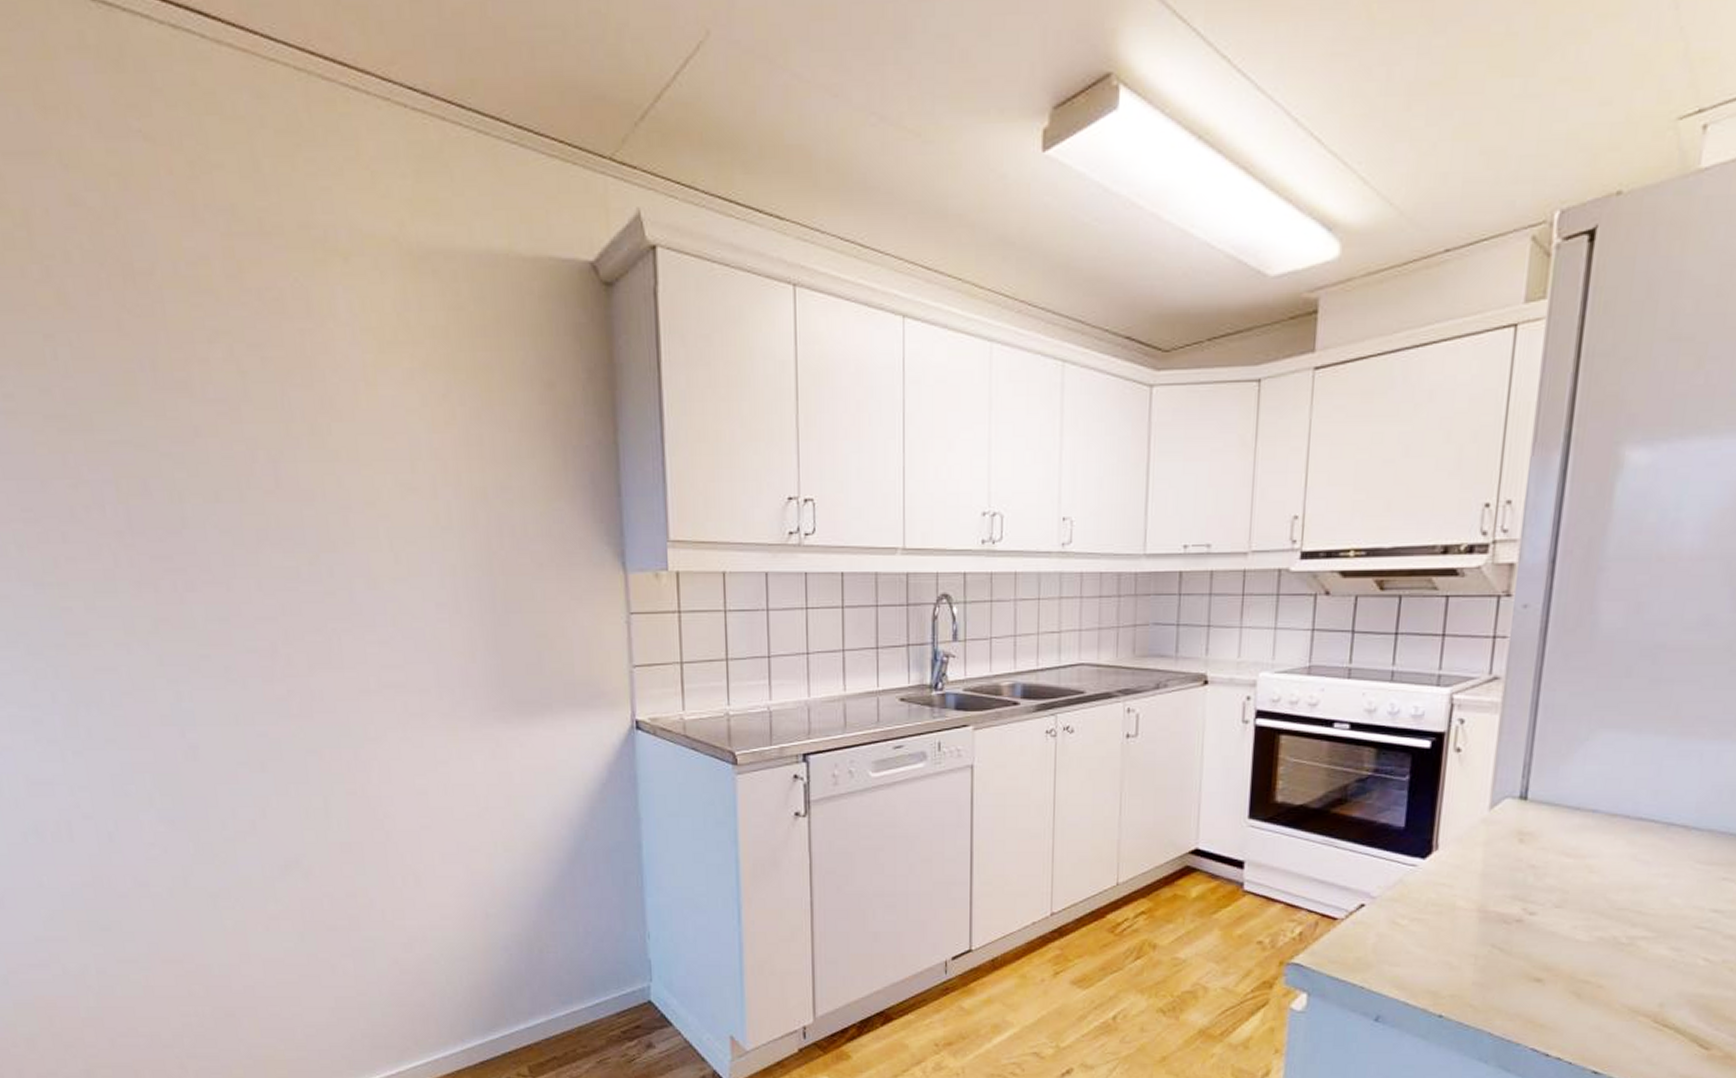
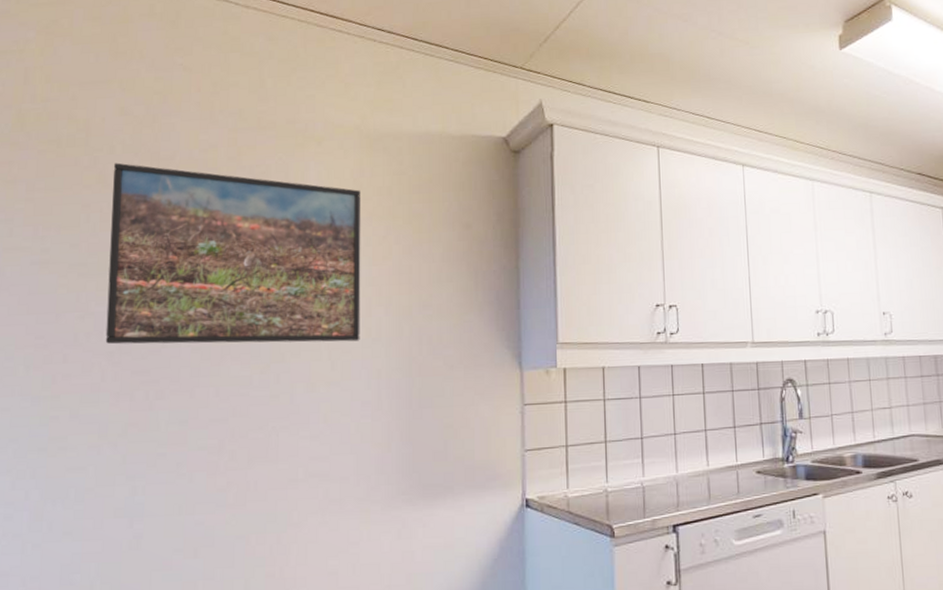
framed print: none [73,276,427,530] -> present [105,162,361,345]

